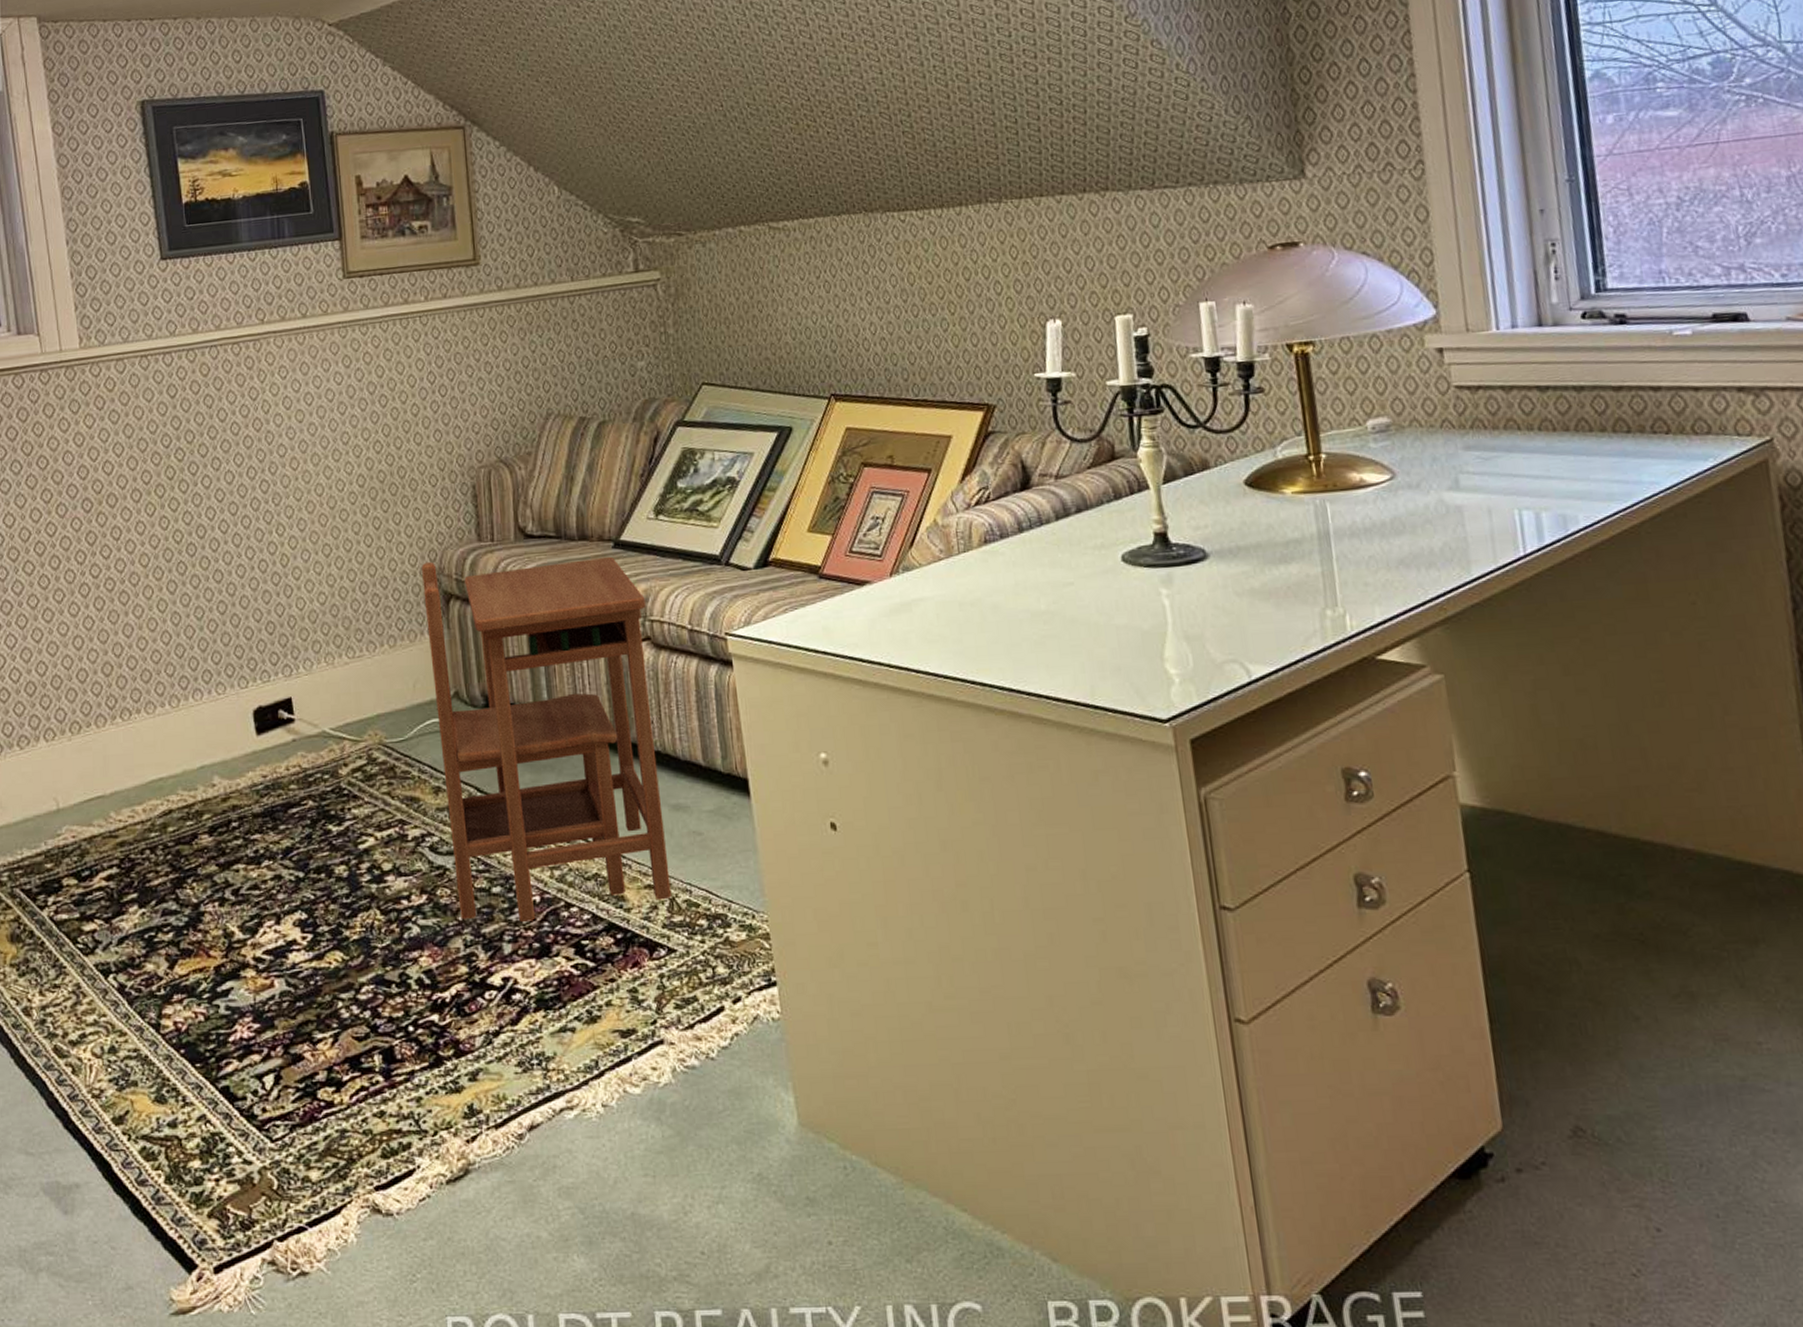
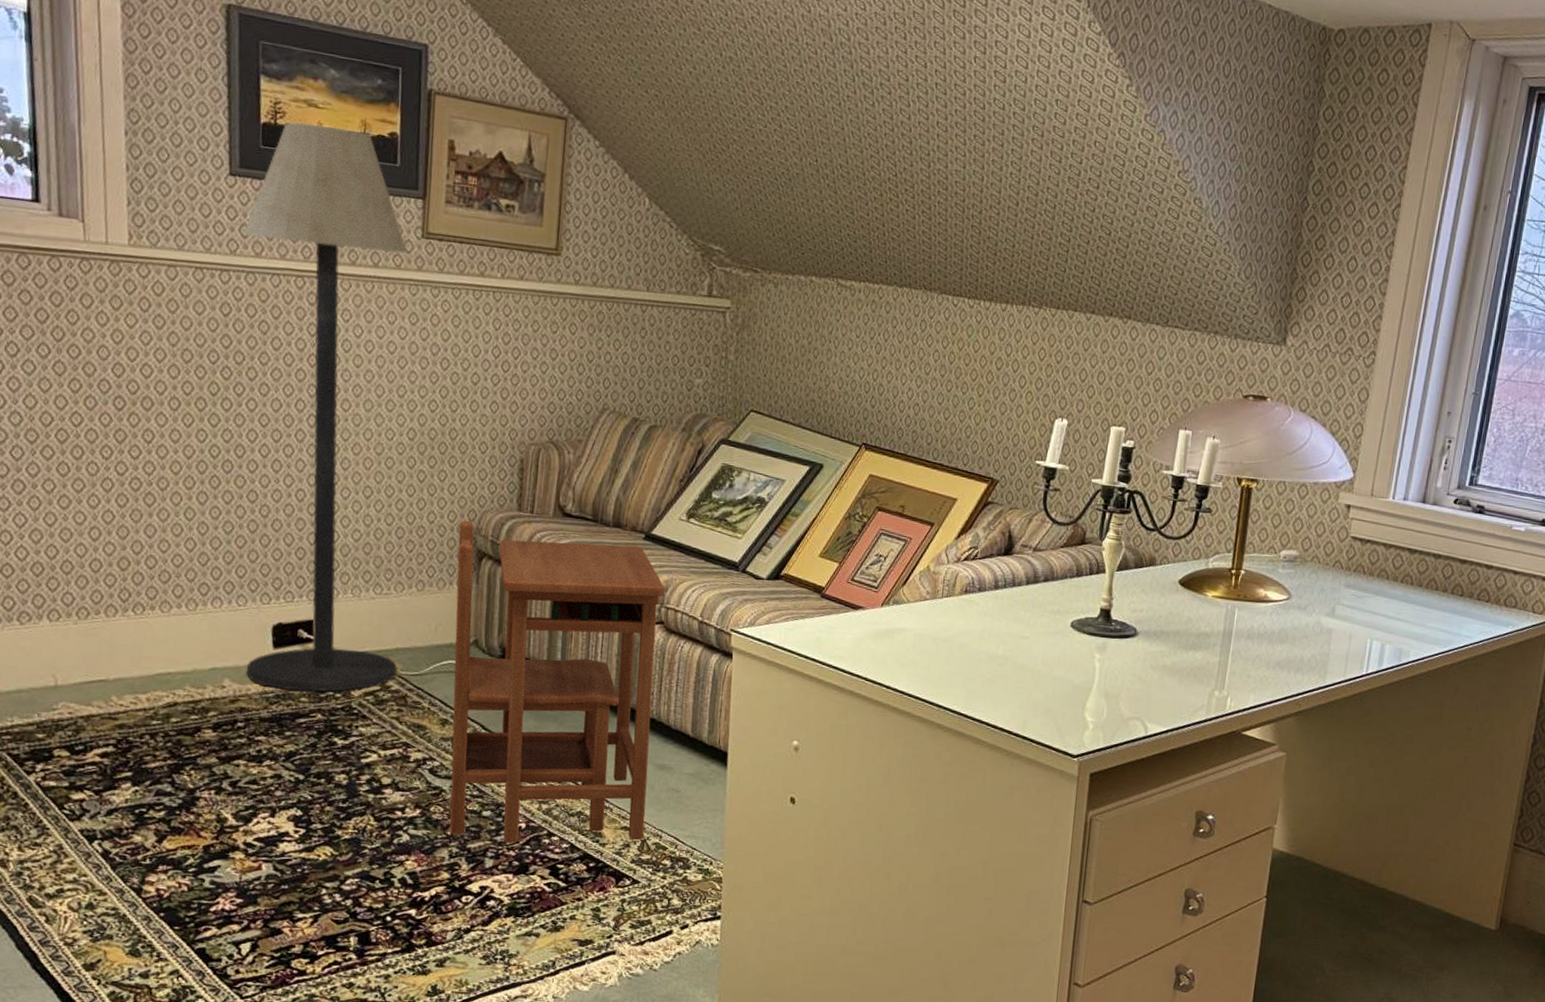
floor lamp: none [179,189,381,779] -> present [243,122,408,692]

